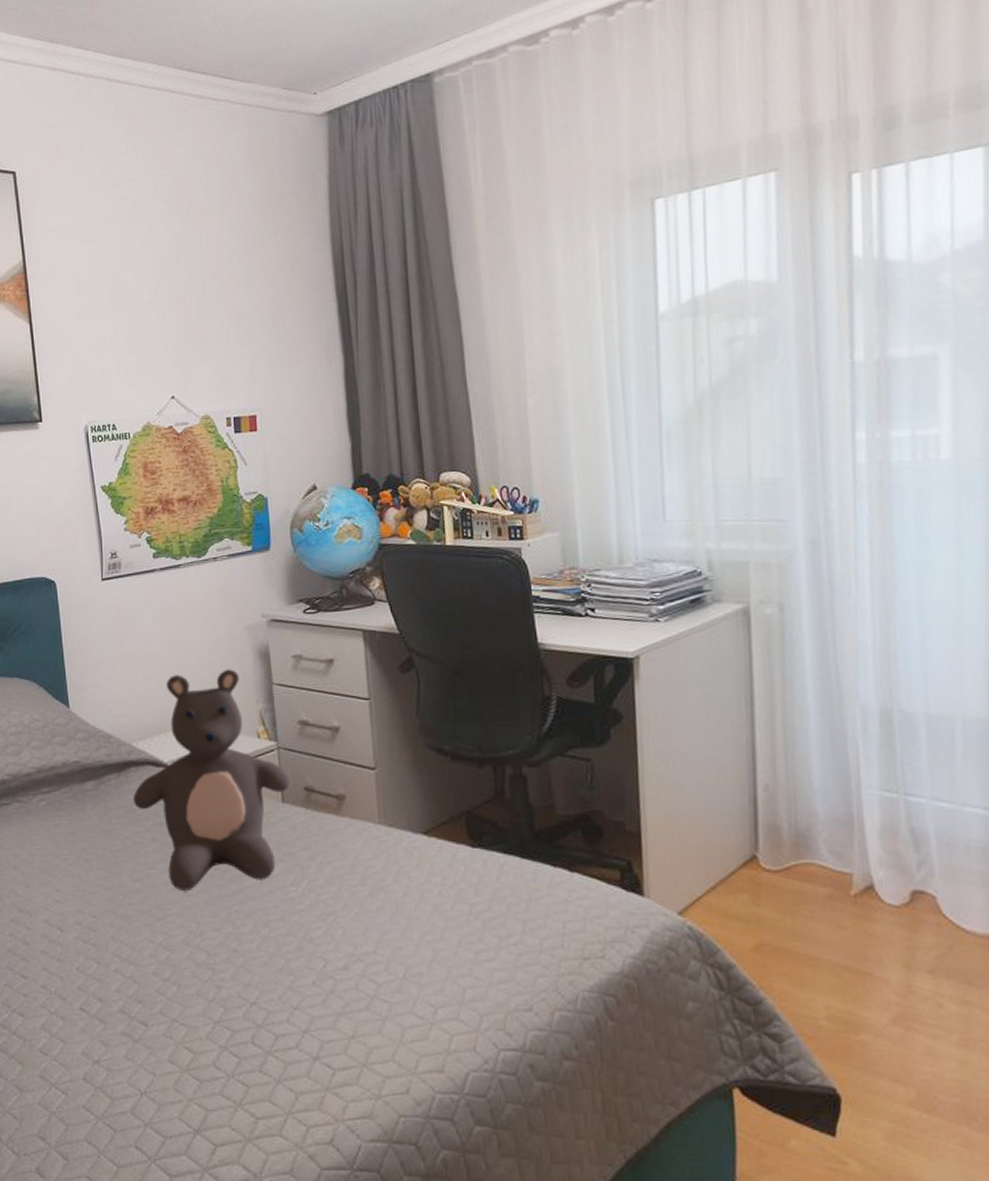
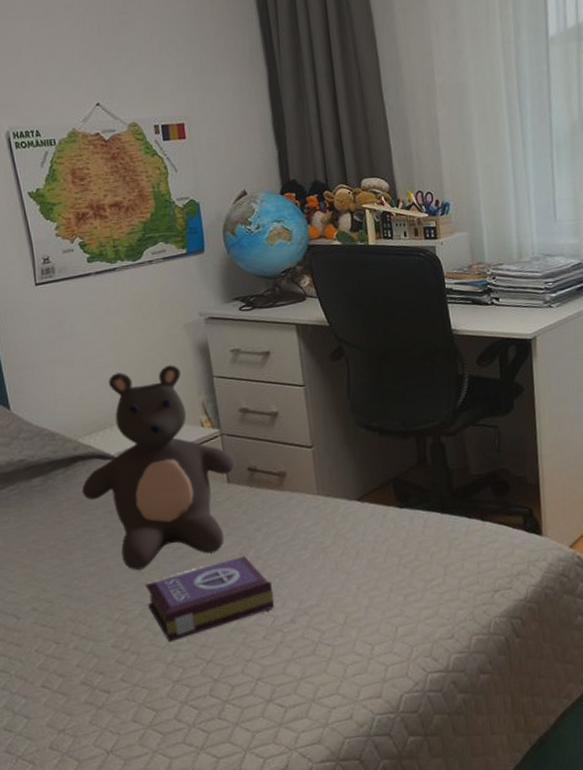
book: none [190,887,327,976] -> present [144,556,275,642]

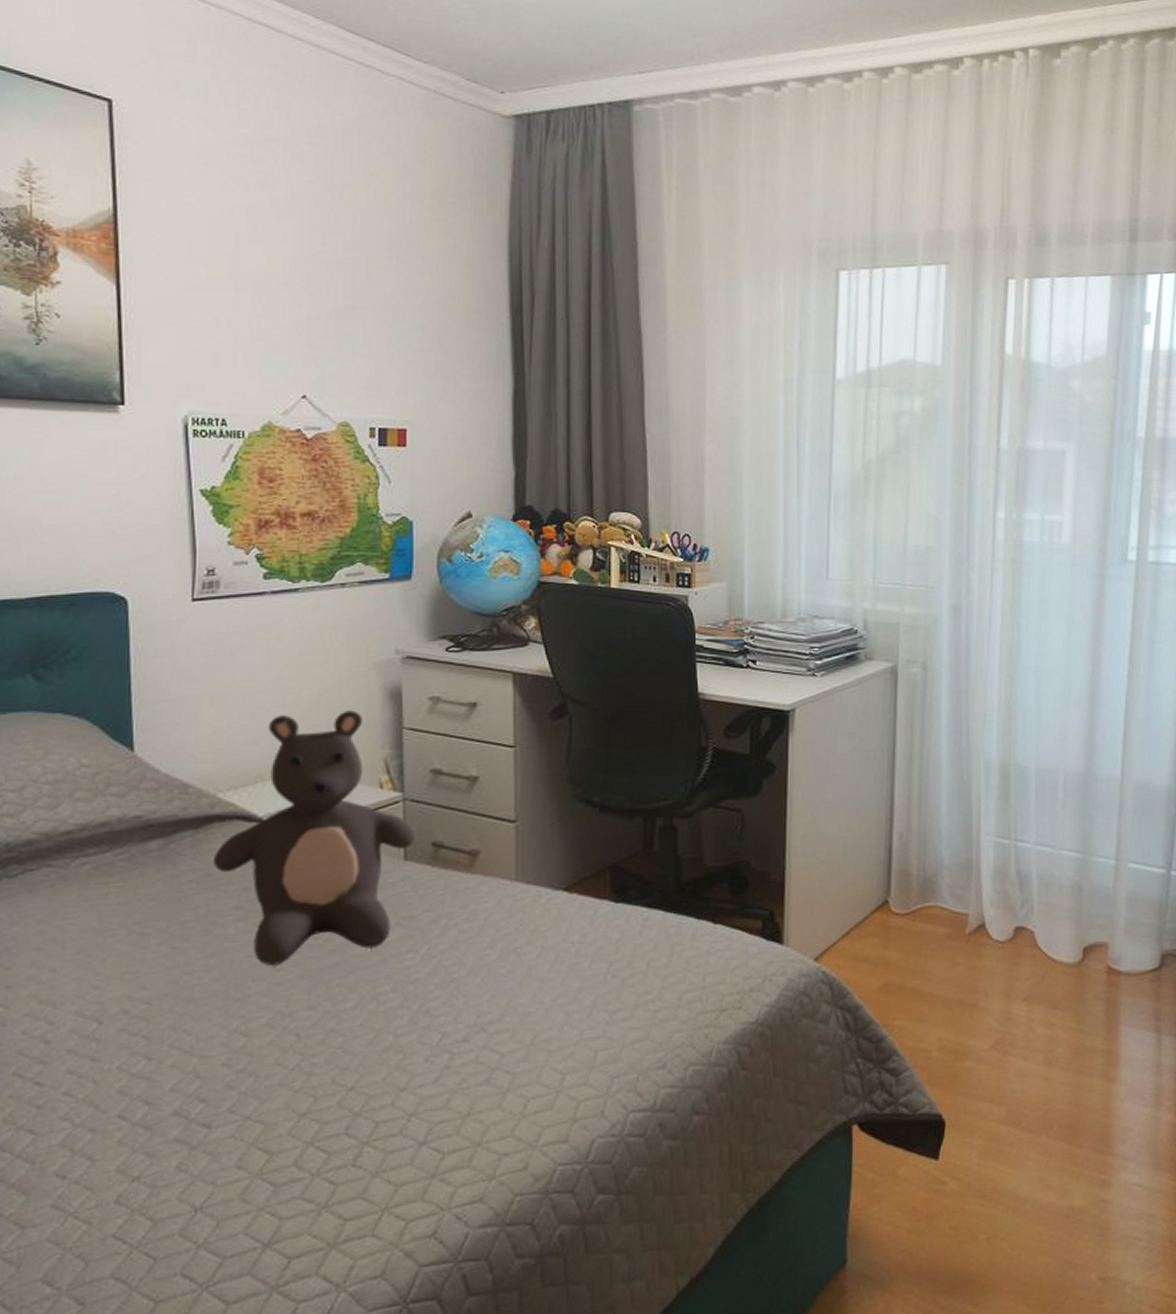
book: present [144,556,275,642] -> none [278,953,446,1061]

